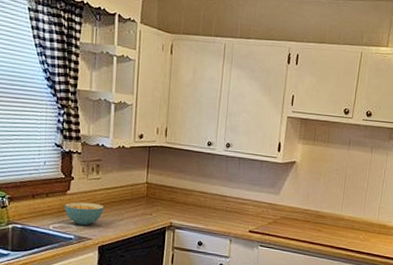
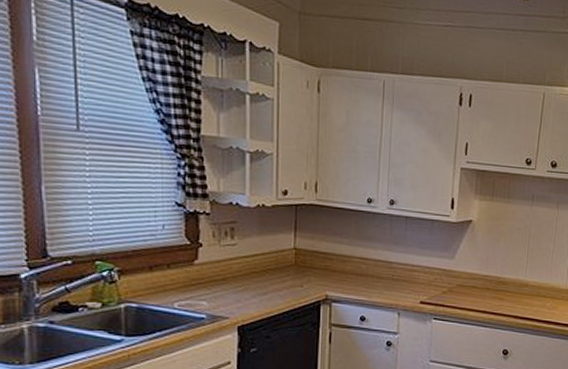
cereal bowl: present [64,202,105,226] -> none [192,274,243,303]

